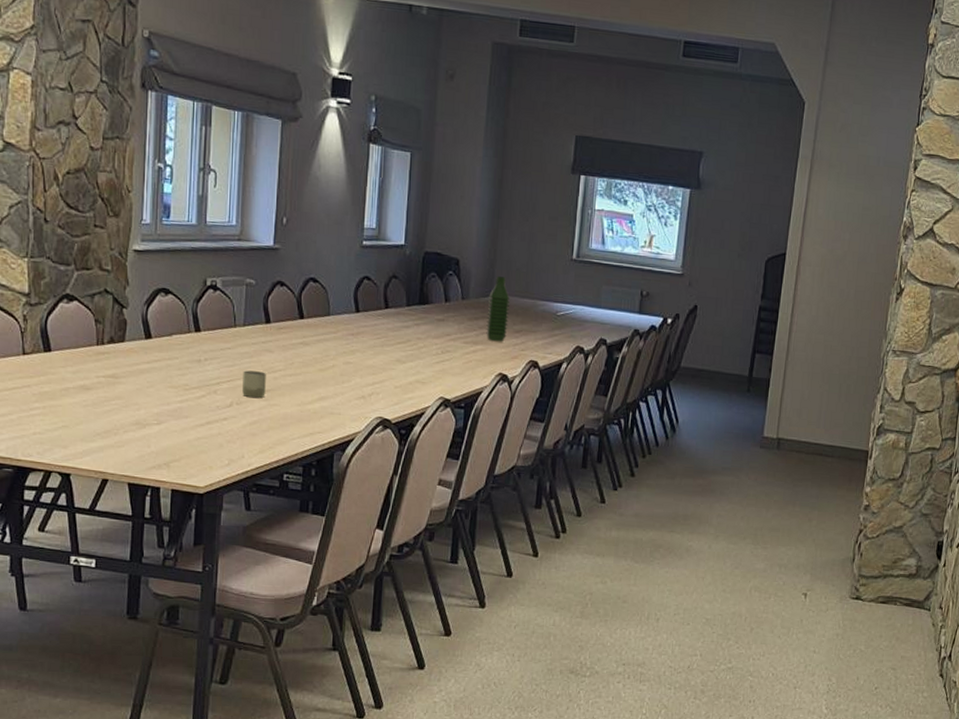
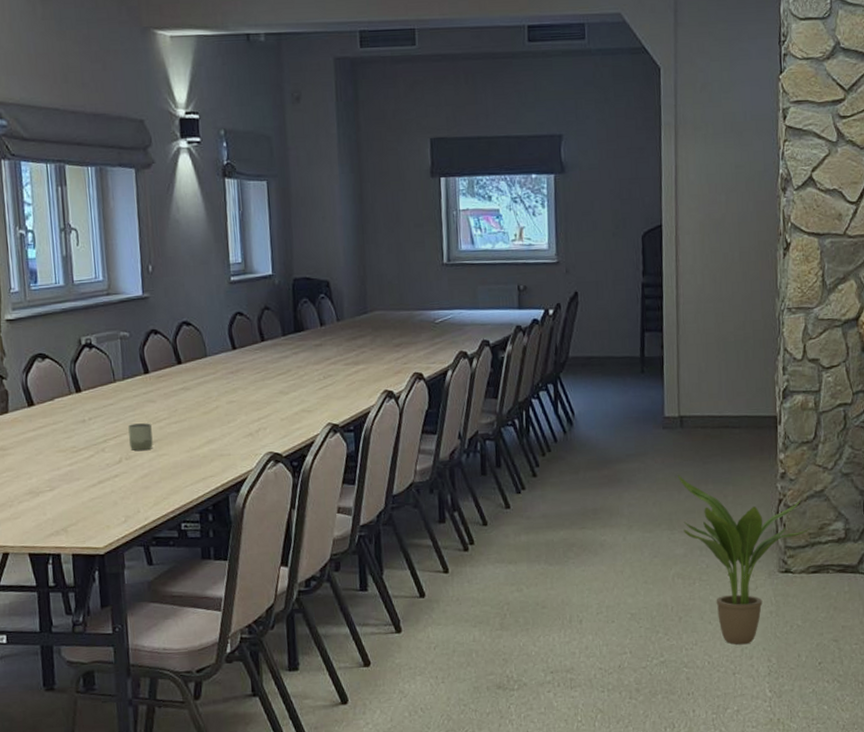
water bottle: present [486,276,510,342] -> none [364,292,387,359]
potted plant: none [766,493,886,662] -> present [677,474,812,645]

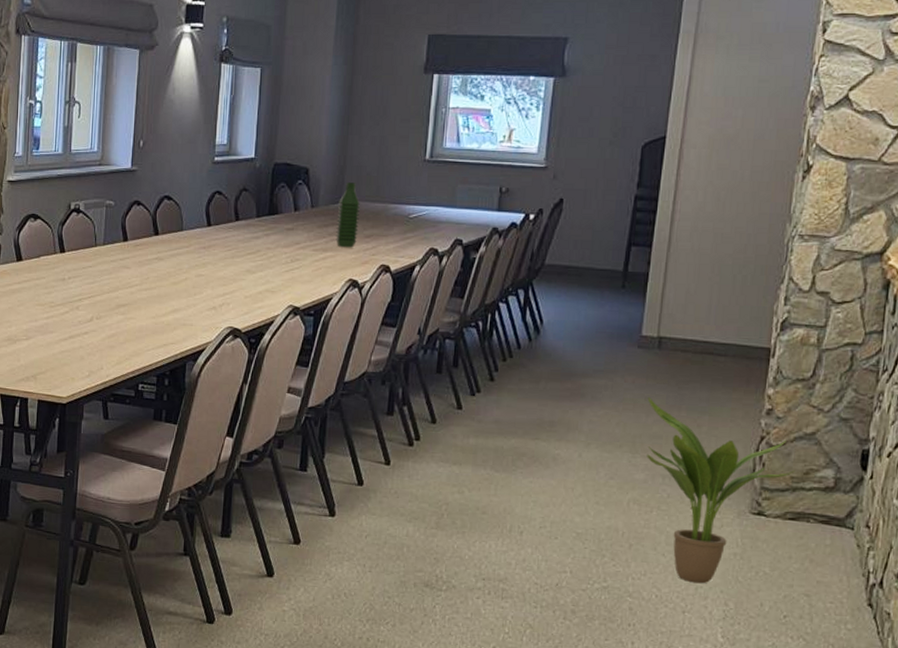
cup: present [128,423,153,451] -> none [102,287,124,312]
water bottle: none [364,292,387,359] -> present [335,183,360,248]

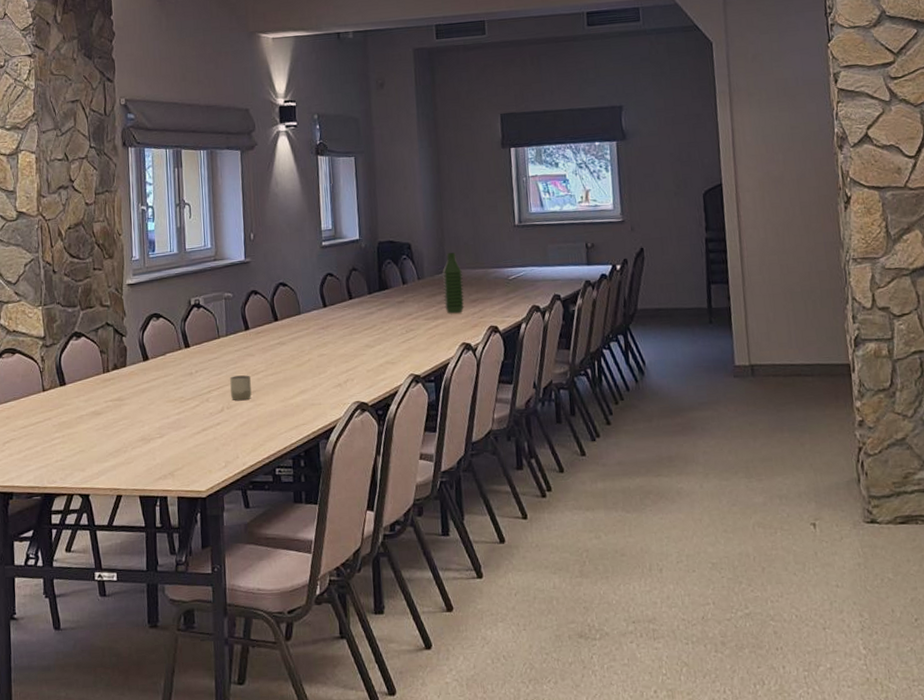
cup: none [102,287,124,312] -> present [230,375,252,400]
potted plant: present [647,396,795,584] -> none [751,422,895,598]

